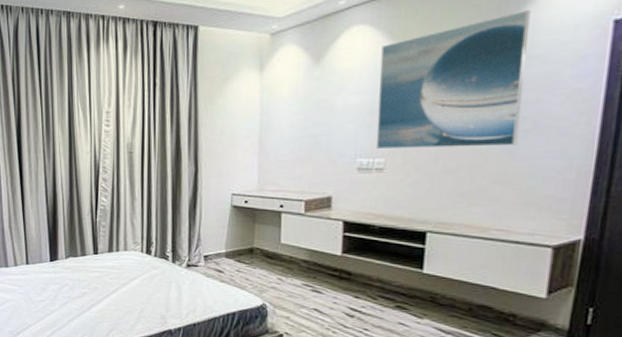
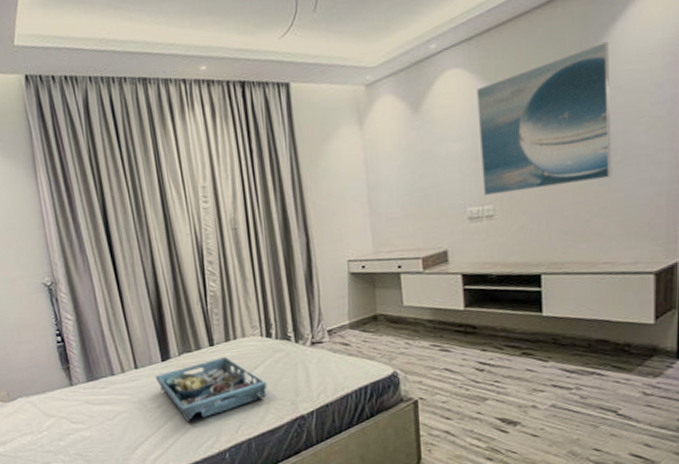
serving tray: none [42,265,141,319] -> present [155,356,268,423]

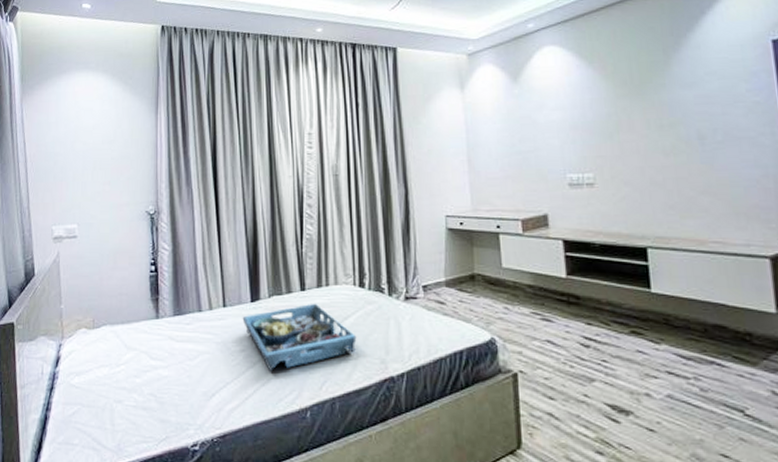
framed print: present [476,42,612,195] -> none [573,32,715,163]

